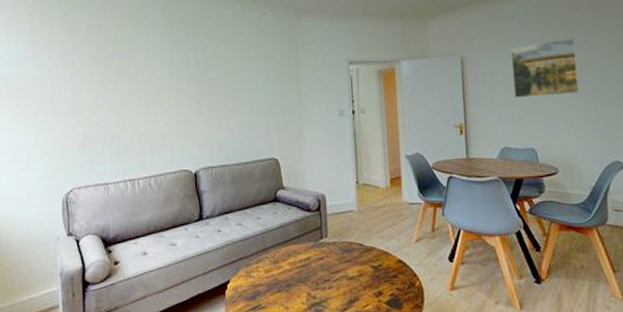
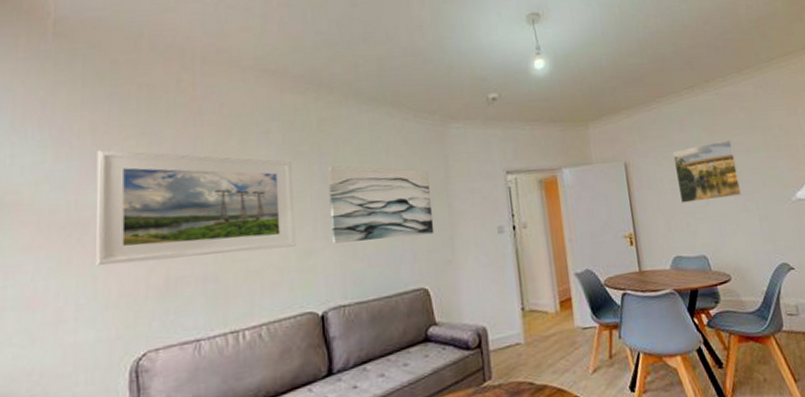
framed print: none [34,35,176,123] -> present [96,150,296,266]
wall art: none [200,52,285,117] -> present [327,165,435,244]

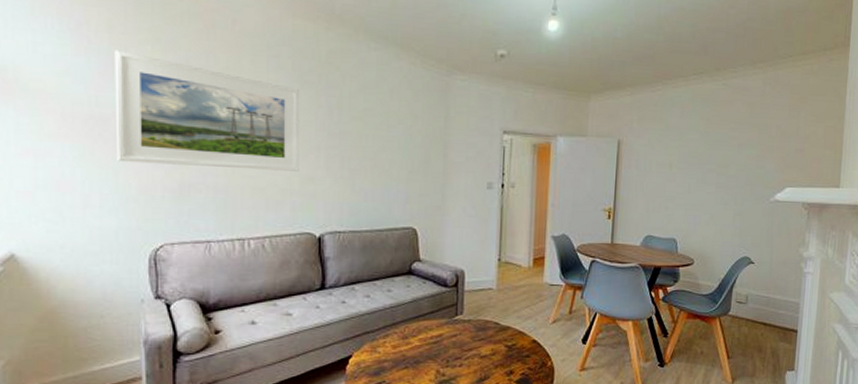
wall art: present [327,165,435,244] -> none [332,99,429,180]
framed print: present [672,139,742,203] -> none [663,132,728,189]

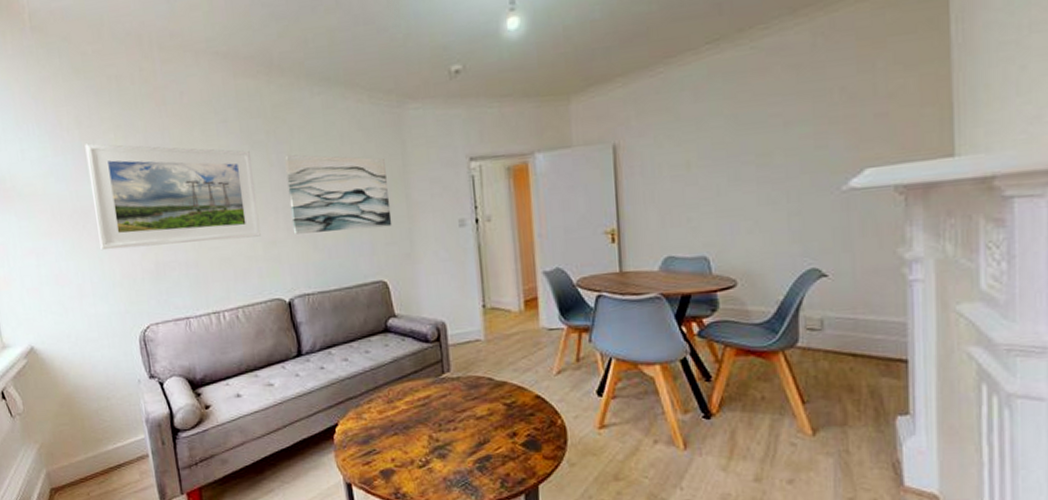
wall art: none [332,99,429,180] -> present [284,154,392,234]

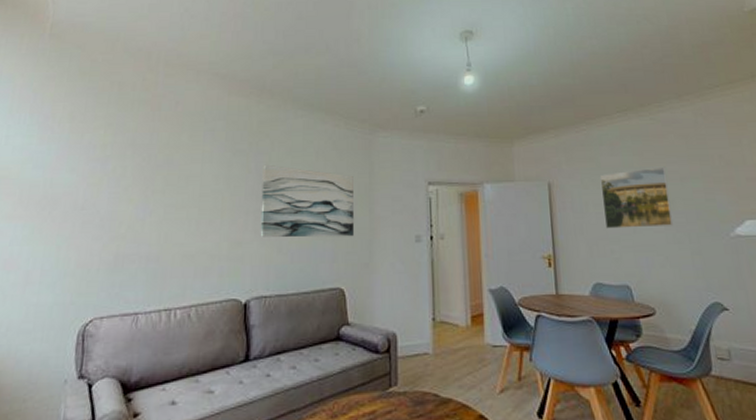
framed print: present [85,143,261,250] -> none [61,137,232,238]
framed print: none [678,109,769,194] -> present [599,166,674,229]

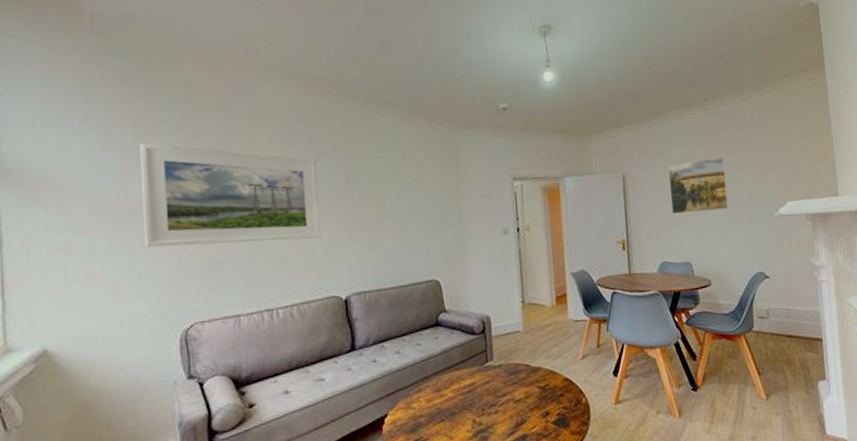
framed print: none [61,137,232,238] -> present [139,142,322,248]
wall art: present [260,164,355,238] -> none [349,165,446,237]

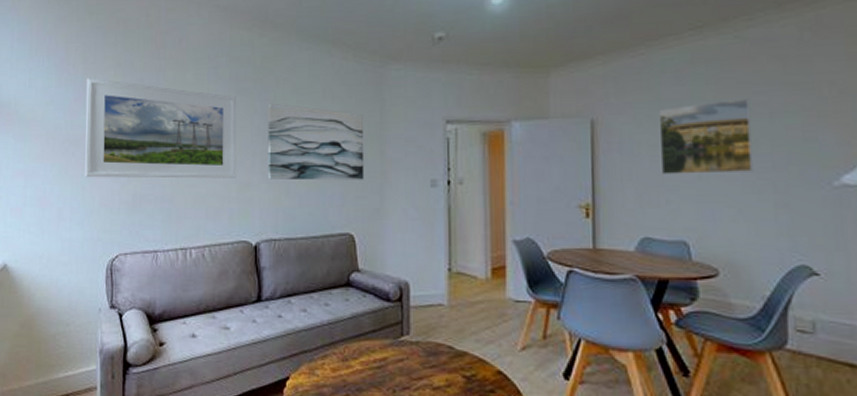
wall art: none [349,165,446,237] -> present [267,103,365,181]

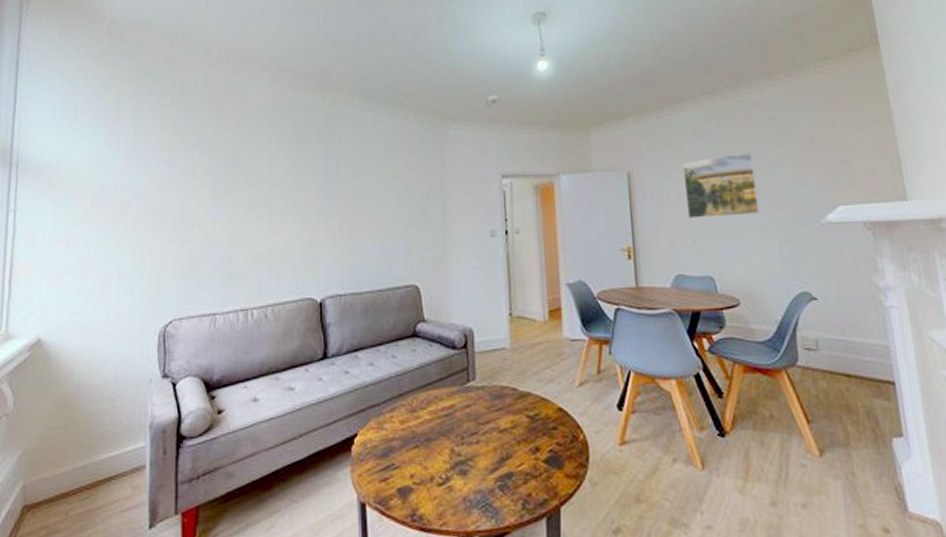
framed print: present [85,78,237,179] -> none [135,138,300,241]
wall art: present [267,103,365,181] -> none [331,161,428,236]

